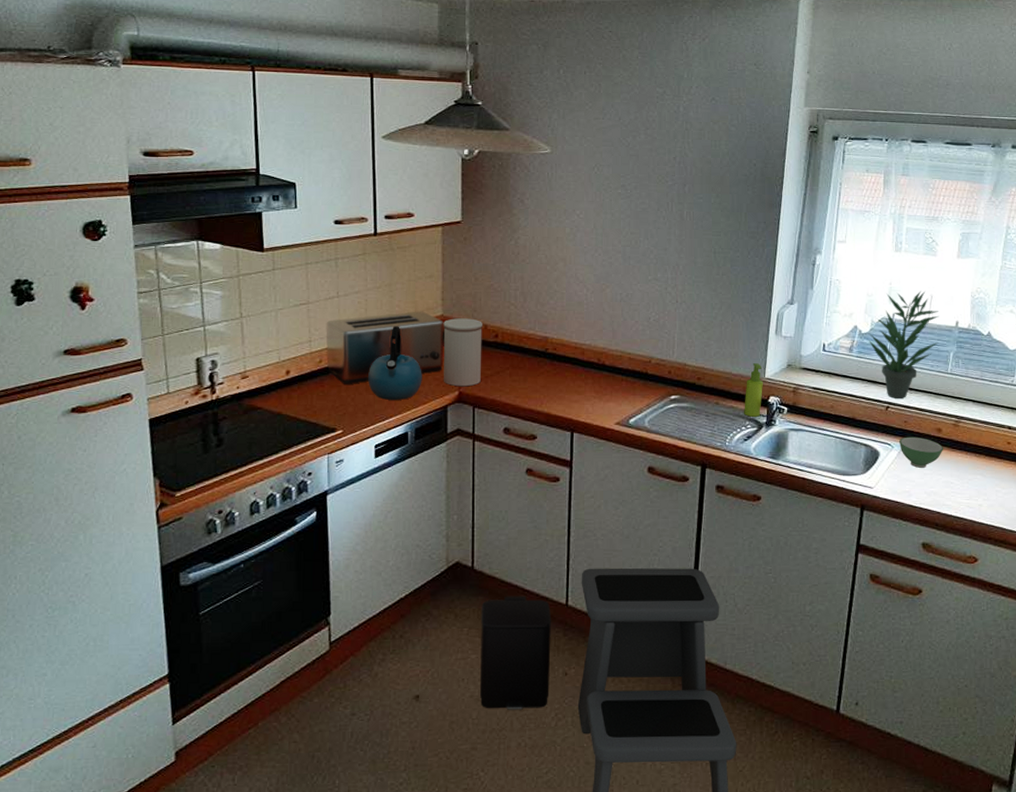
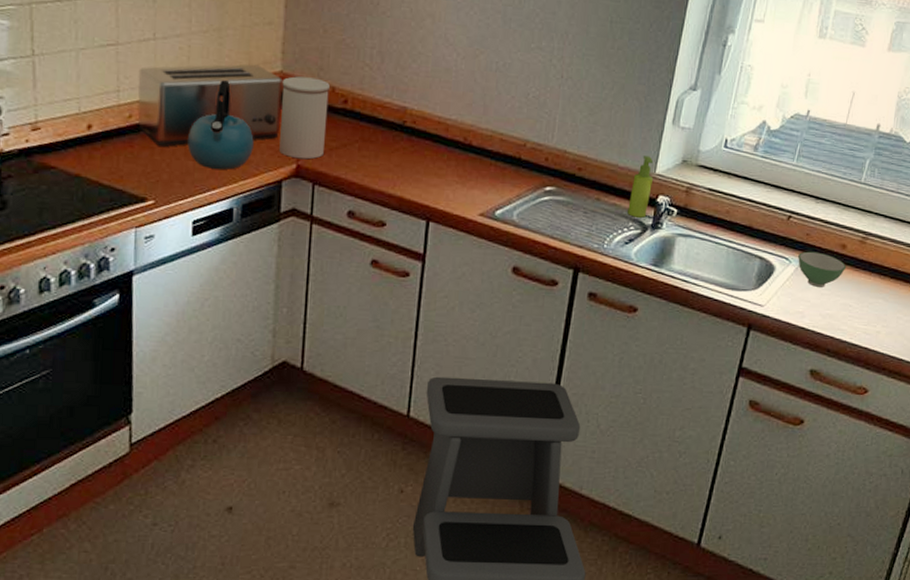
pedal bin: present [480,596,552,711] -> none [302,402,390,529]
potted plant: present [868,290,939,398] -> none [776,85,859,208]

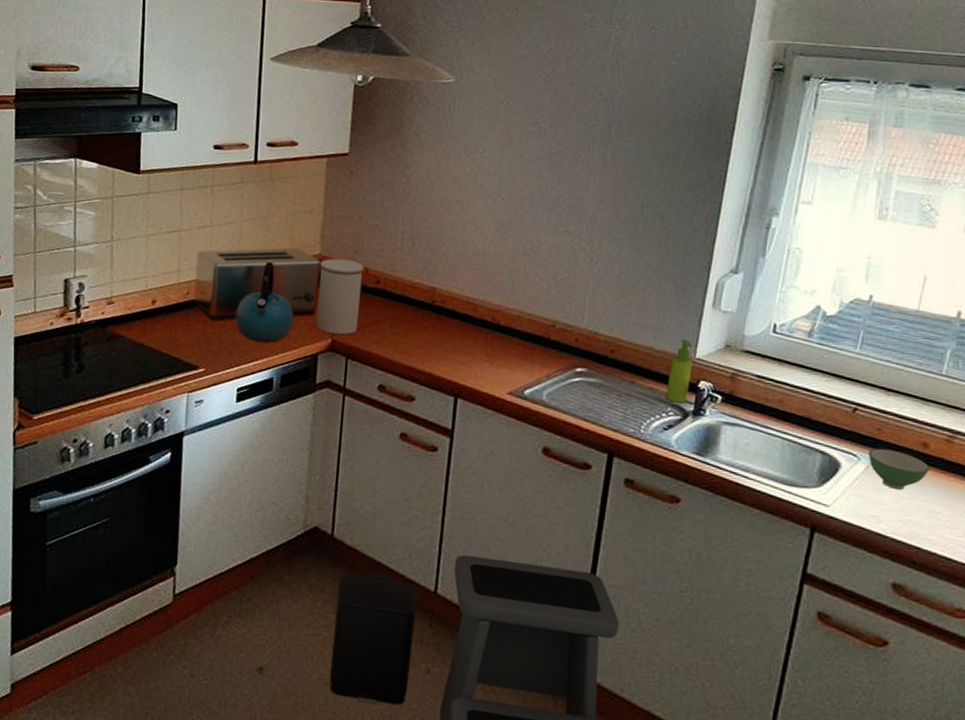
pedal bin: none [302,402,390,529] -> present [329,572,417,706]

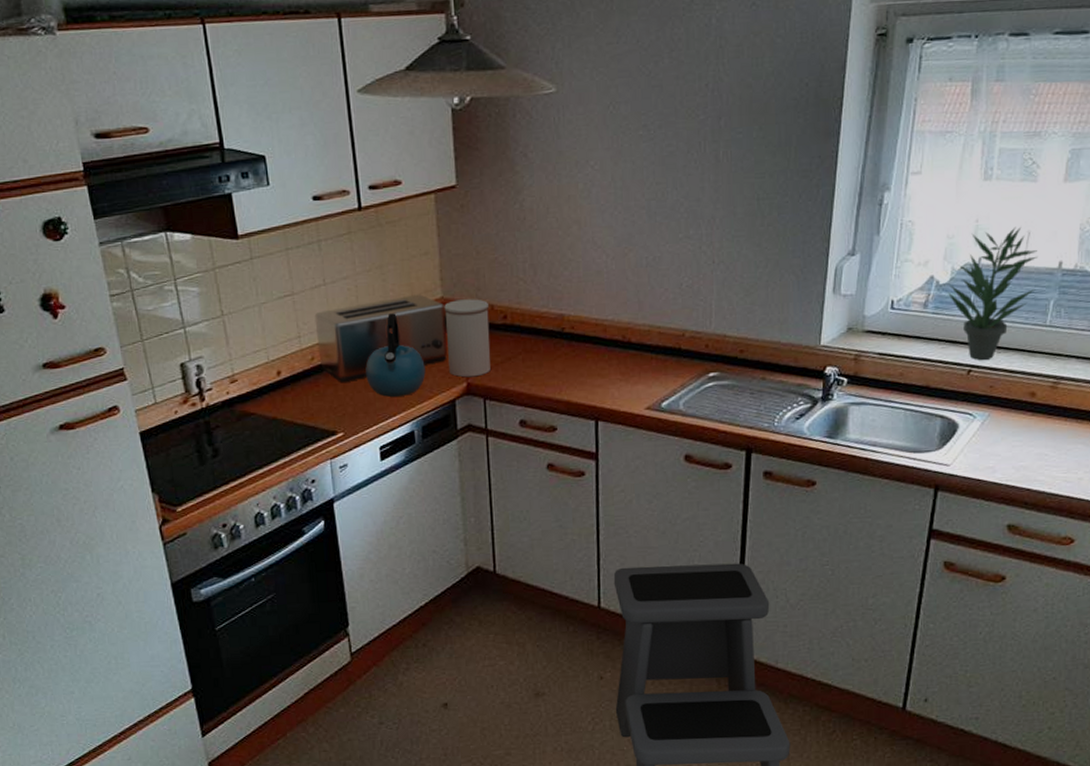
pedal bin: present [329,572,417,706] -> none [506,599,585,717]
soap dispenser: present [666,339,693,403] -> none [795,329,818,392]
potted plant: none [834,269,934,401] -> present [947,226,1037,360]
bowl: present [869,448,931,490] -> none [983,403,1038,440]

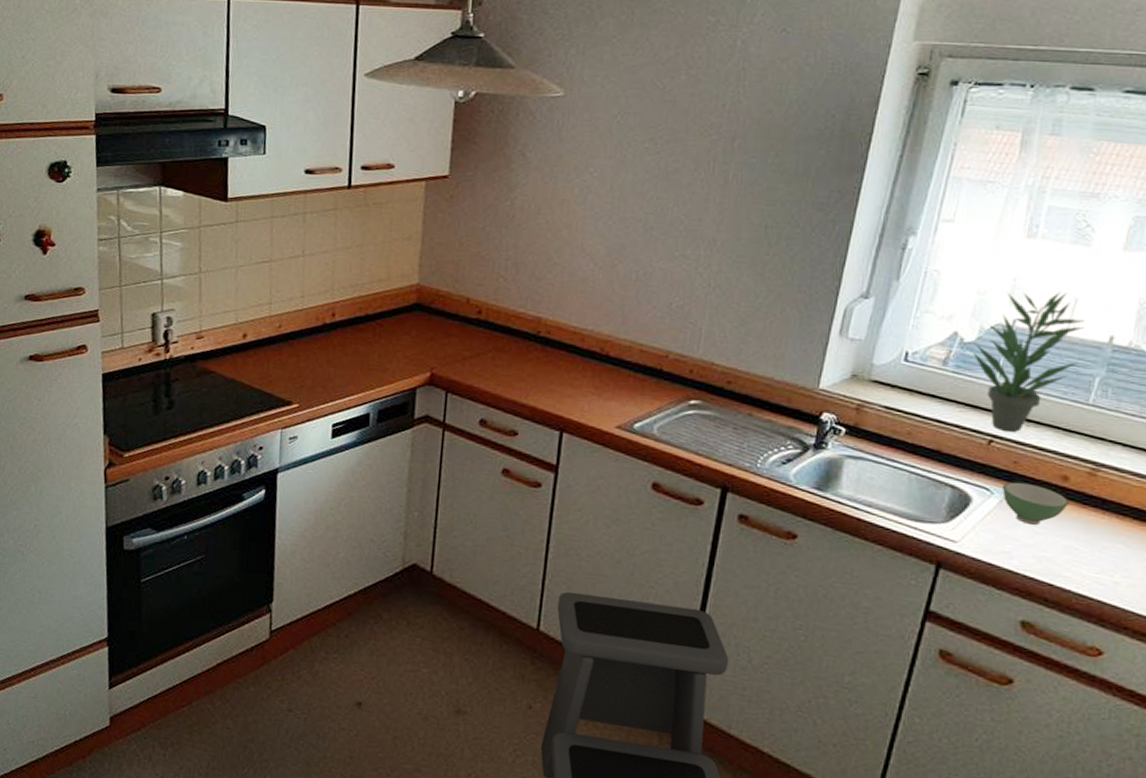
toaster: present [314,294,447,382] -> none [286,277,419,355]
kettle: present [365,313,426,397] -> none [330,293,391,377]
canister: present [444,299,491,378] -> none [414,288,464,368]
bowl: none [983,403,1038,440] -> present [1002,481,1070,525]

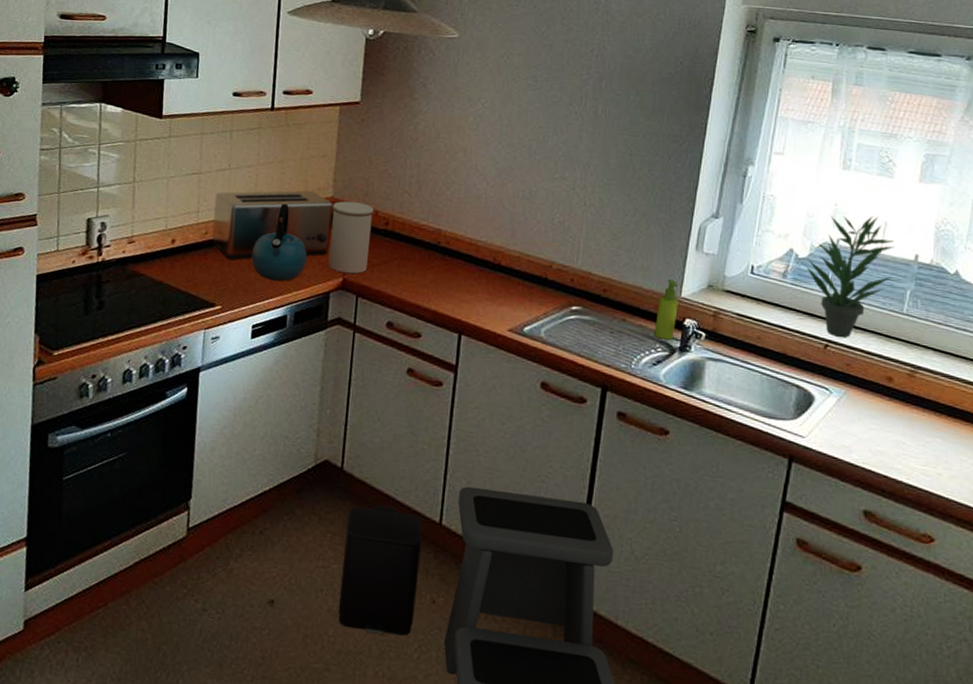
toaster: none [286,277,419,355] -> present [212,190,333,260]
kettle: none [330,293,391,377] -> present [251,204,307,281]
canister: none [414,288,464,368] -> present [328,201,373,274]
pedal bin: none [429,609,519,740] -> present [338,504,423,636]
soap dispenser: none [785,369,817,436] -> present [654,279,679,340]
bowl: present [1002,481,1070,525] -> none [839,382,895,421]

